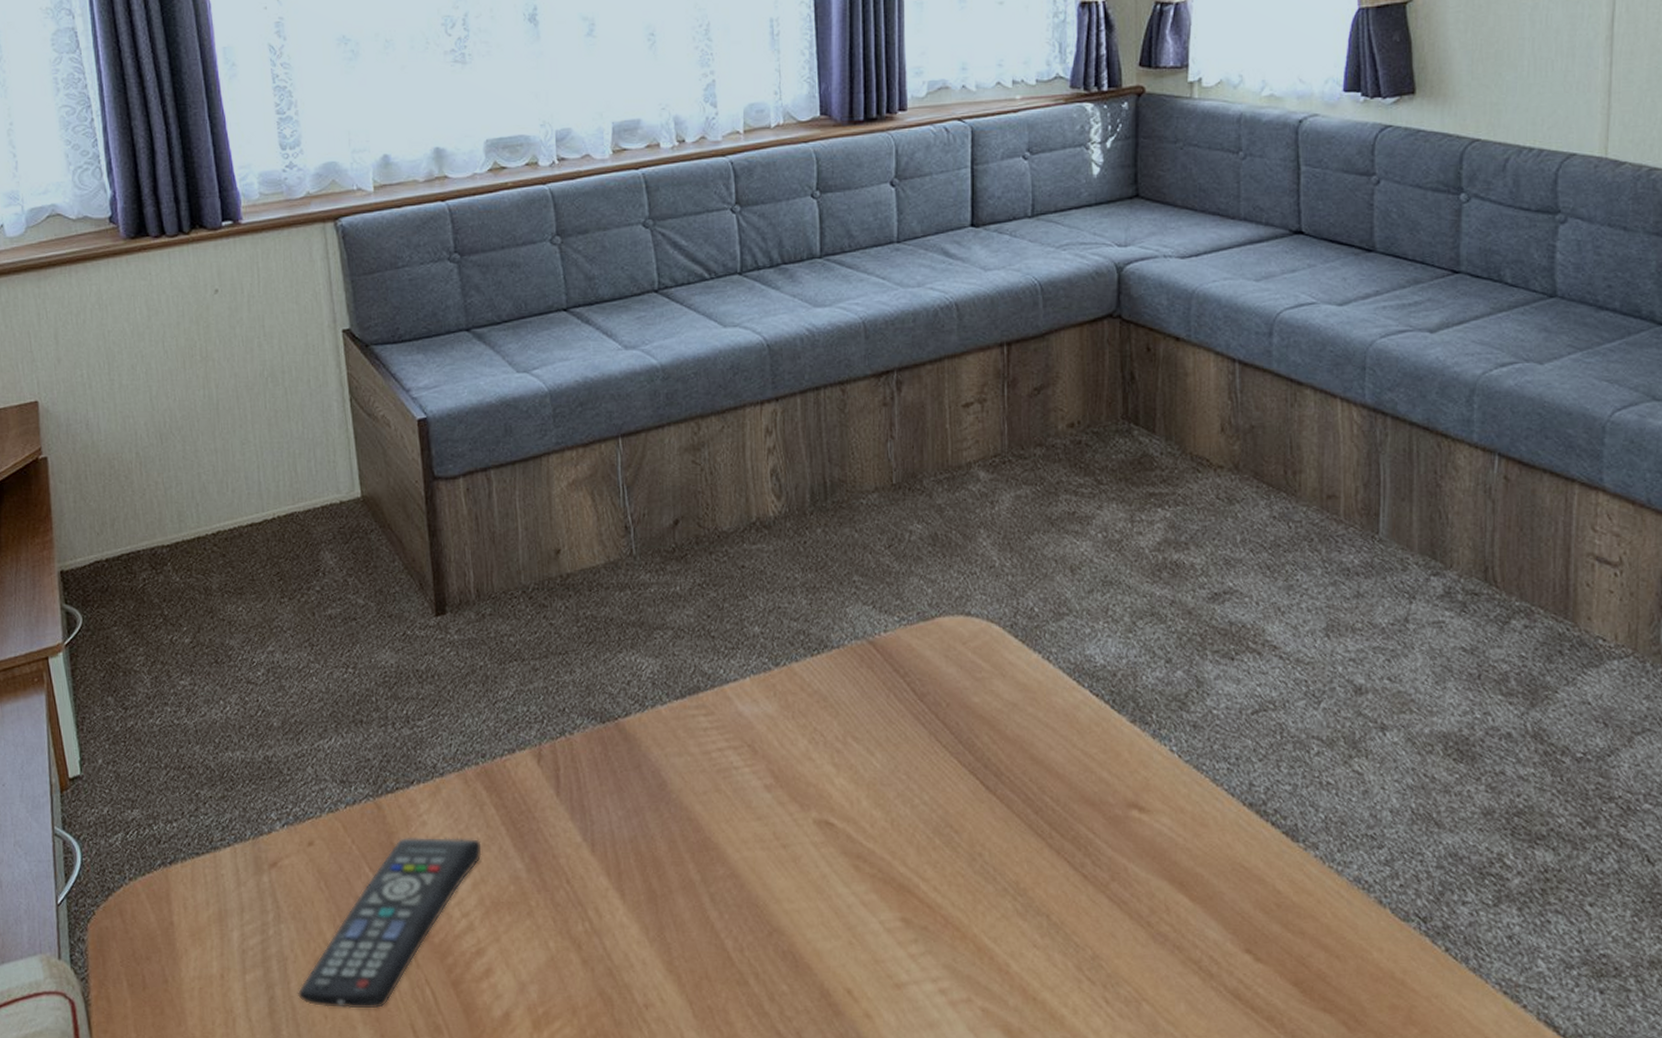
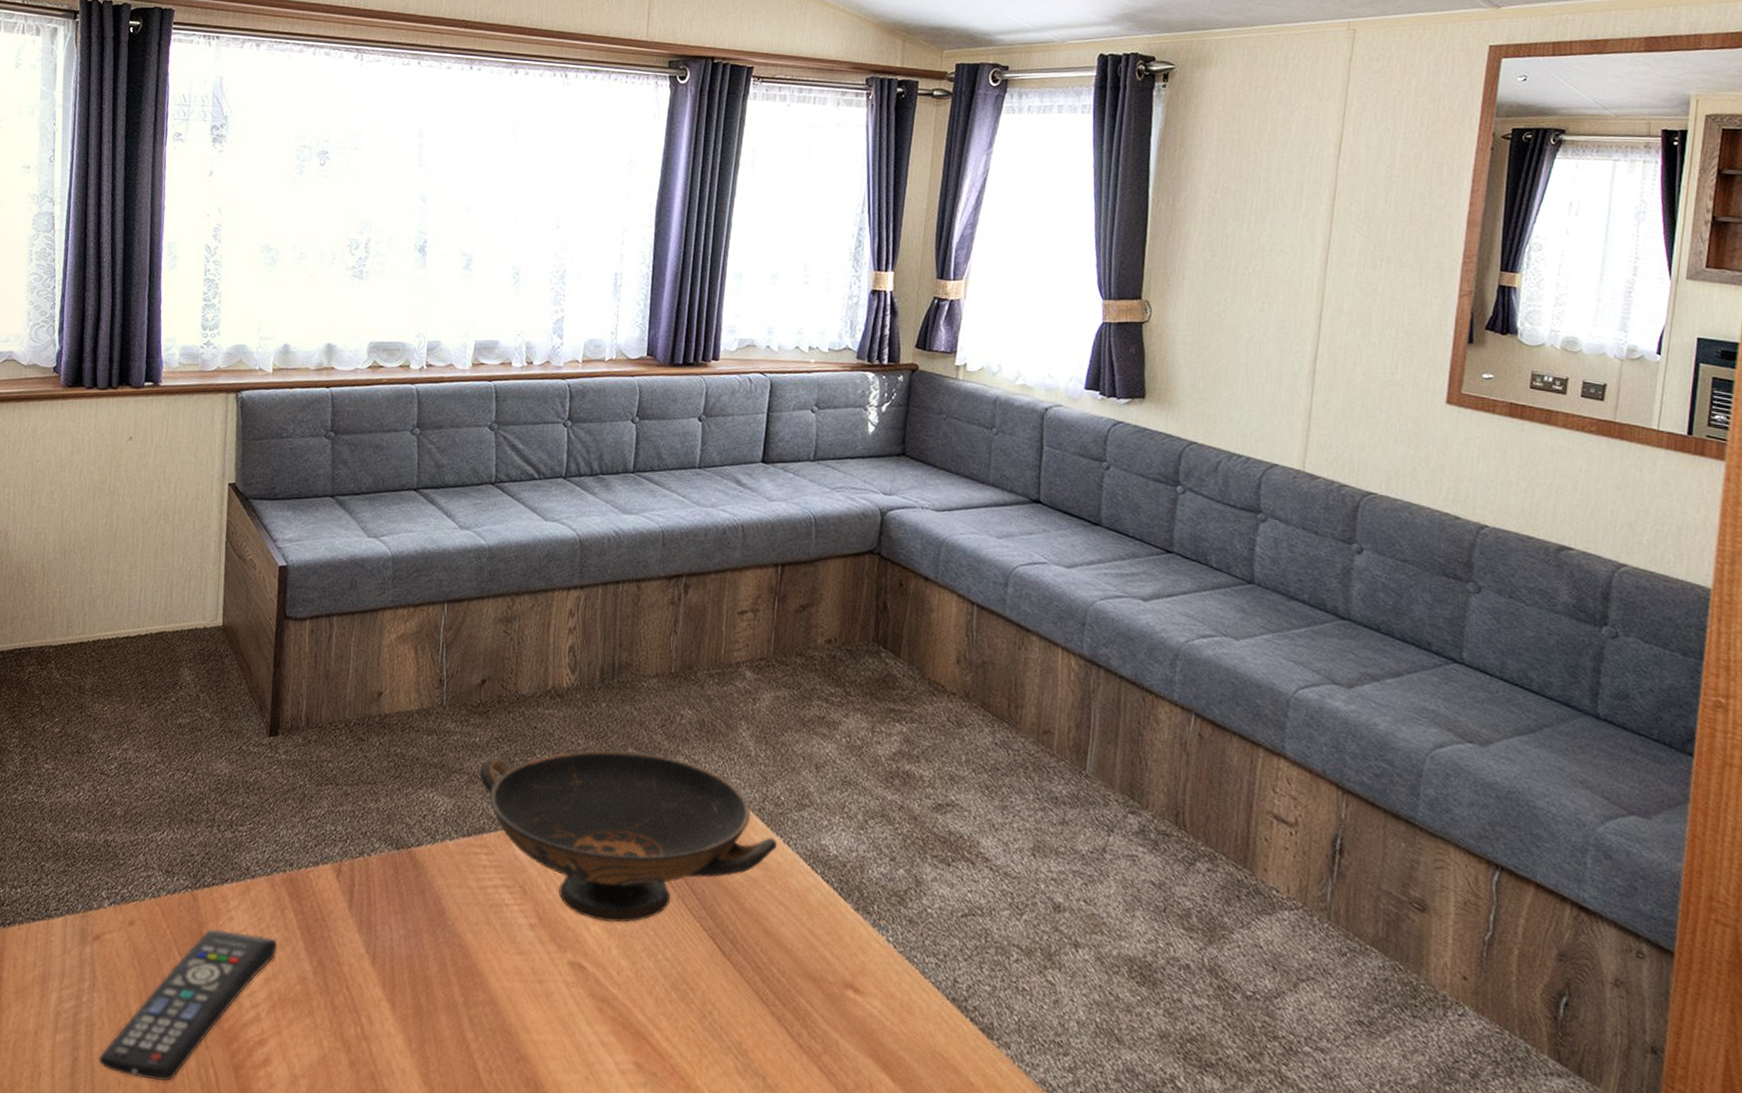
decorative bowl: none [685,579,1036,772] -> present [479,750,778,923]

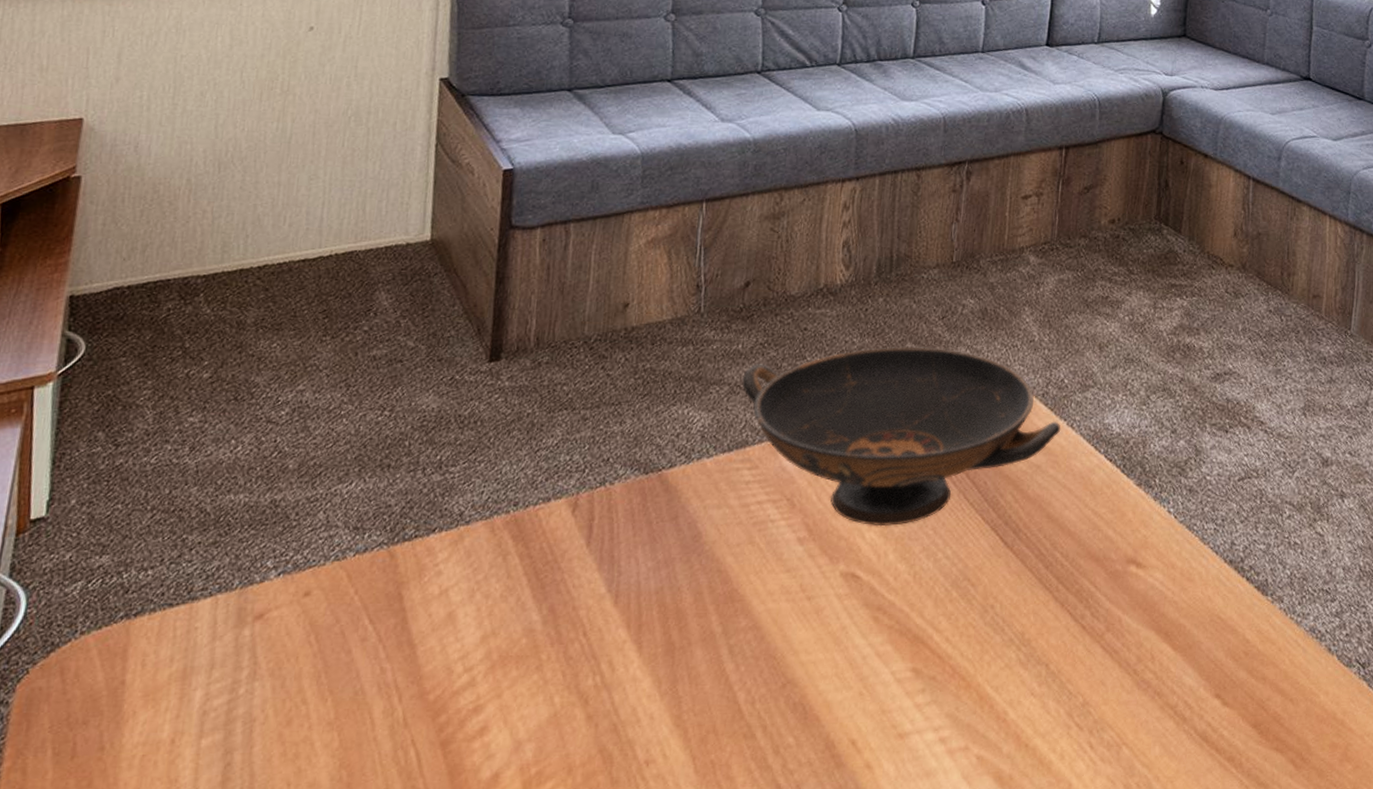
remote control: present [97,929,278,1082] -> none [259,588,499,774]

